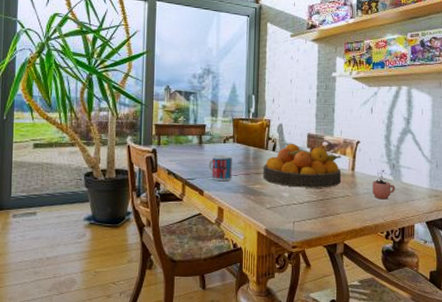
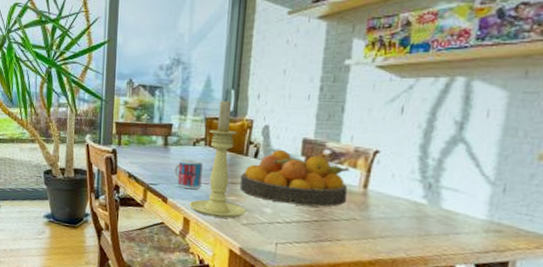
candle holder: none [222,102,269,204] -> present [188,98,246,219]
cocoa: present [372,170,396,200] -> none [392,190,430,229]

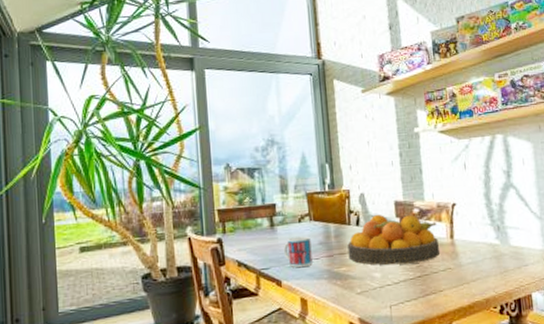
candle holder: present [188,98,246,219] -> none [303,173,358,292]

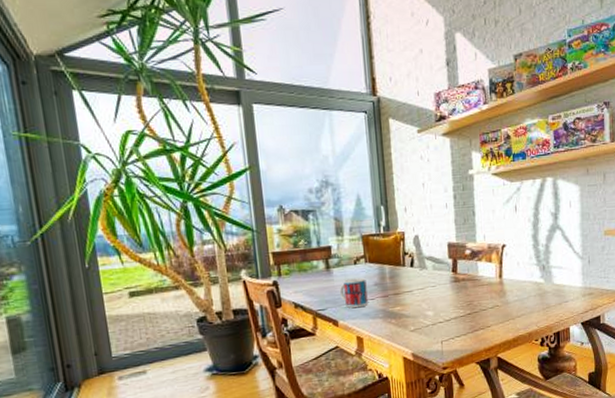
fruit bowl: present [347,215,441,265] -> none [402,256,489,304]

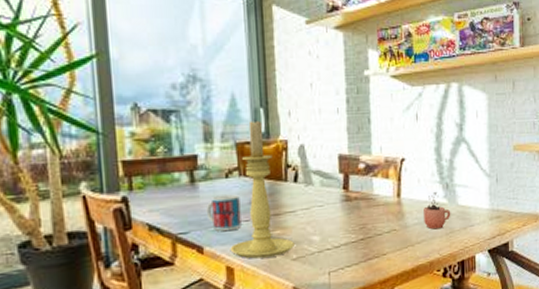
candle holder: none [359,215,412,330] -> present [230,119,294,259]
cocoa: none [523,273,548,305] -> present [424,192,451,230]

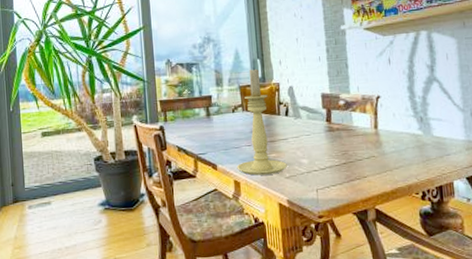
mug: present [206,194,241,231] -> none [218,125,245,153]
cocoa: present [424,192,451,230] -> none [400,125,427,157]

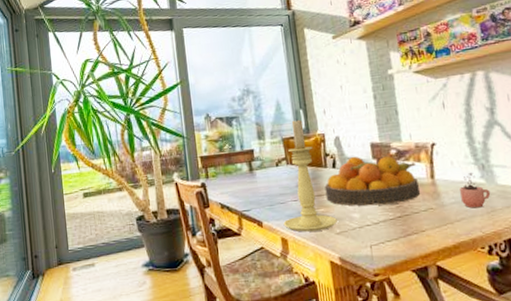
fruit bowl: none [277,106,365,153] -> present [324,156,421,206]
cocoa: none [400,125,427,157] -> present [460,173,491,209]

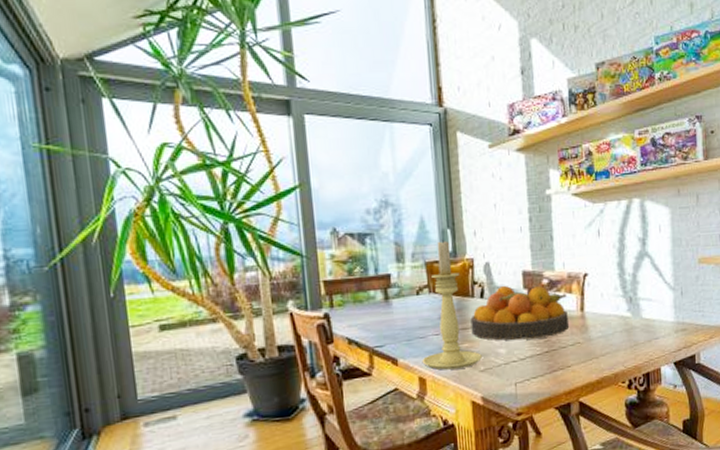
cocoa: present [460,173,491,209] -> none [607,306,635,343]

